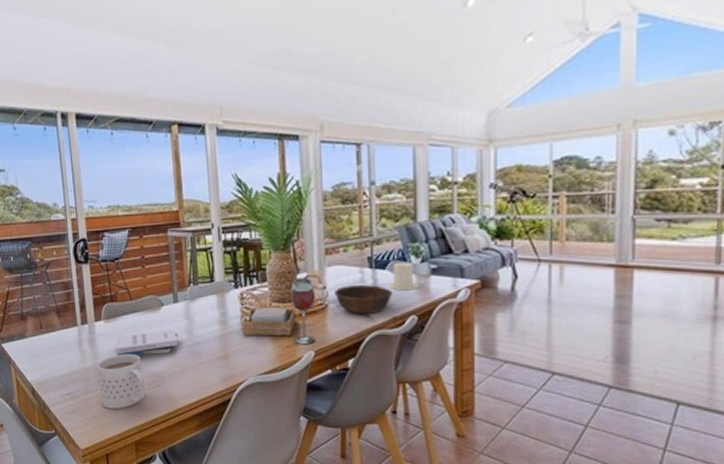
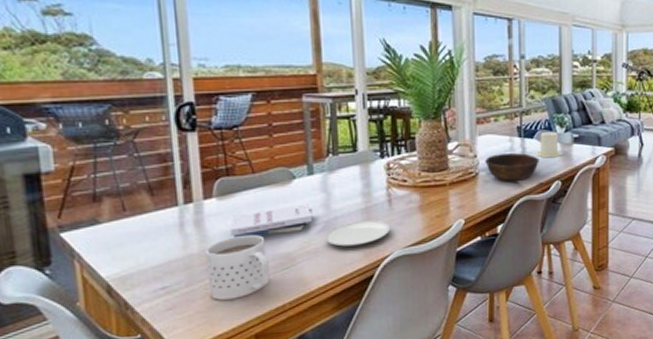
plate: none [187,347,245,370] -> present [324,220,391,247]
napkin holder: present [242,307,297,337] -> none [388,177,447,207]
wineglass: present [289,278,315,345] -> none [440,147,466,214]

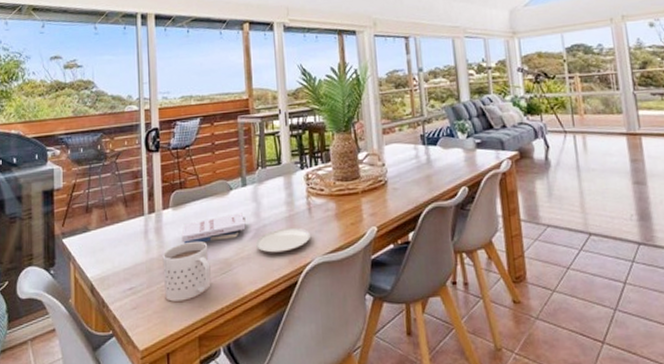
bowl: present [485,152,539,181] -> none [393,160,444,188]
candle: present [535,131,563,158] -> none [439,138,467,165]

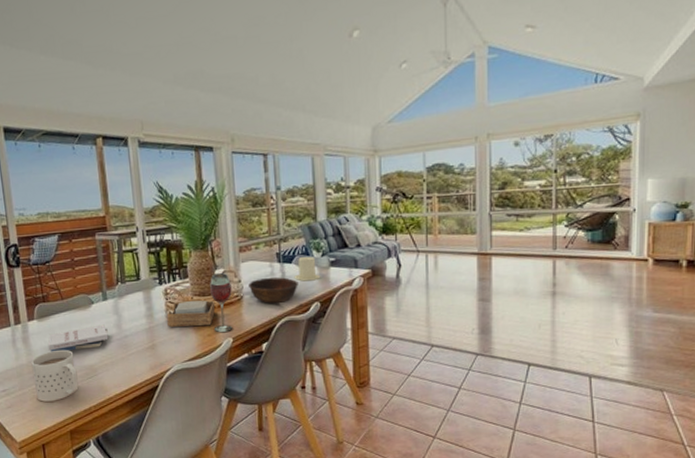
plate: present [255,227,311,253] -> none [118,338,171,361]
napkin holder: none [308,185,359,215] -> present [167,300,216,327]
wineglass: none [352,156,377,221] -> present [209,273,233,333]
bowl: none [393,160,444,188] -> present [248,277,298,303]
candle: none [439,138,467,165] -> present [294,256,321,282]

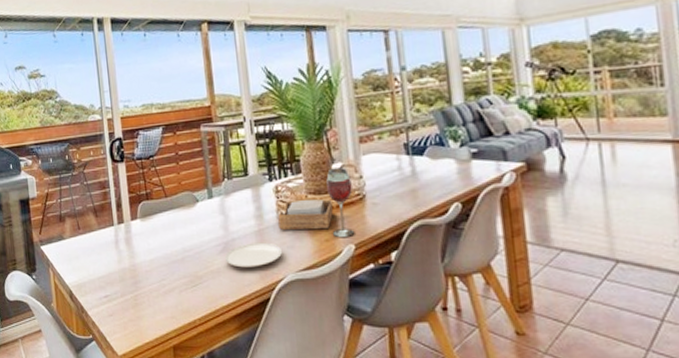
mug: present [31,349,79,402] -> none [133,252,183,311]
books: present [47,324,109,352] -> none [151,225,215,255]
plate: none [118,338,171,361] -> present [224,242,283,268]
bowl: present [248,277,298,303] -> none [372,172,433,204]
candle: present [294,256,321,282] -> none [426,147,461,177]

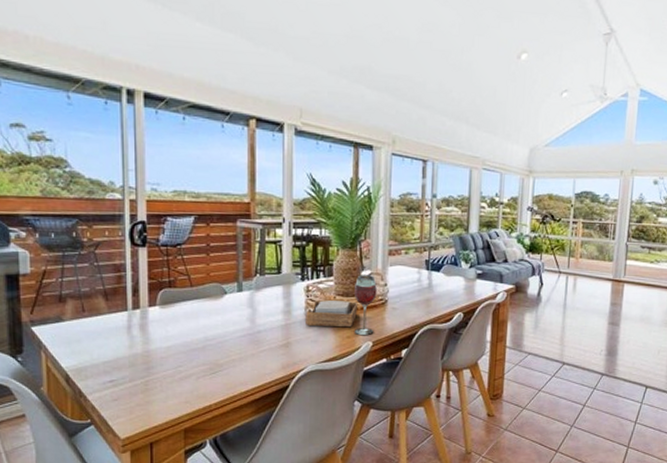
plate: present [224,242,283,268] -> none [248,335,307,358]

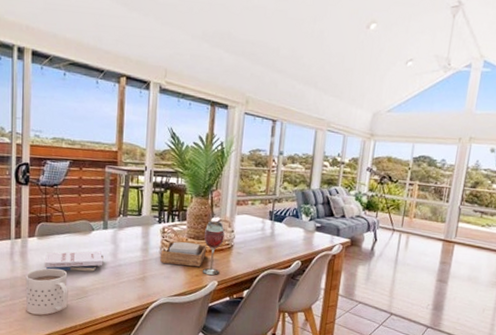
mug: none [147,340,200,396] -> present [25,268,68,315]
books: none [169,317,239,343] -> present [44,250,104,272]

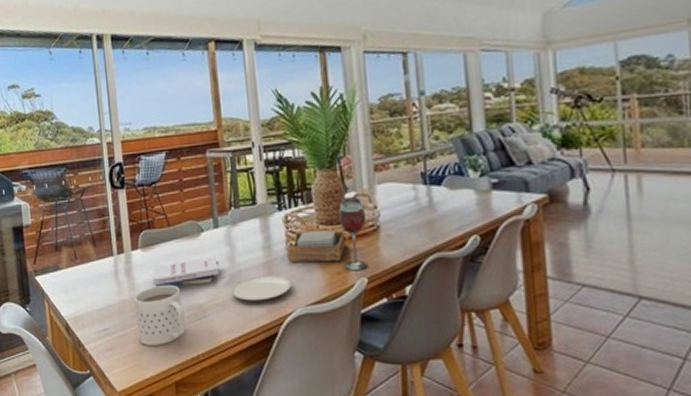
plate: none [110,270,160,290] -> present [230,275,292,301]

